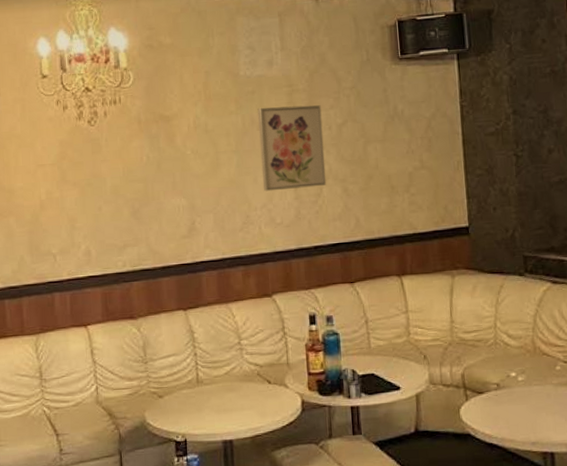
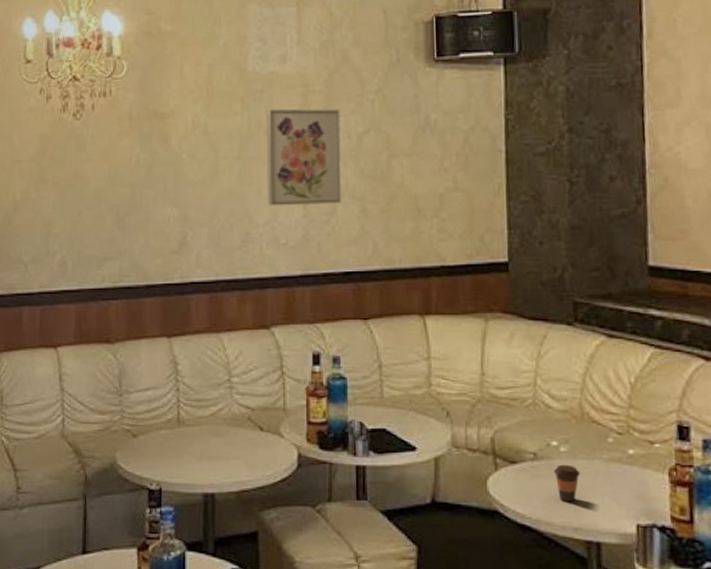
coffee cup: none [514,391,535,421] -> present [554,464,580,502]

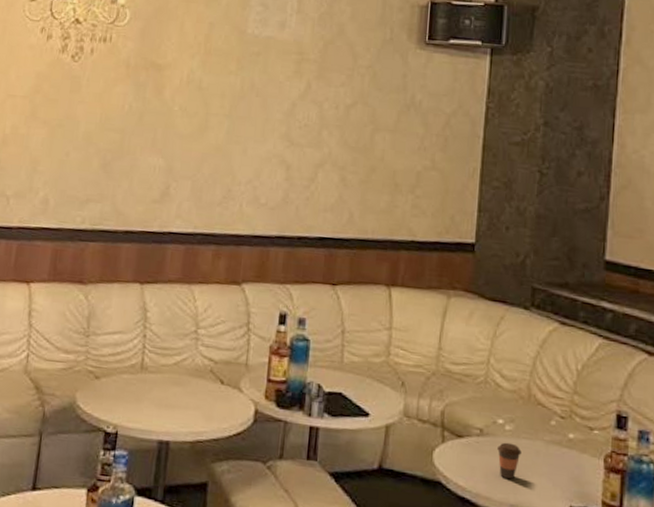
wall art: present [266,109,342,206] -> none [251,72,331,171]

